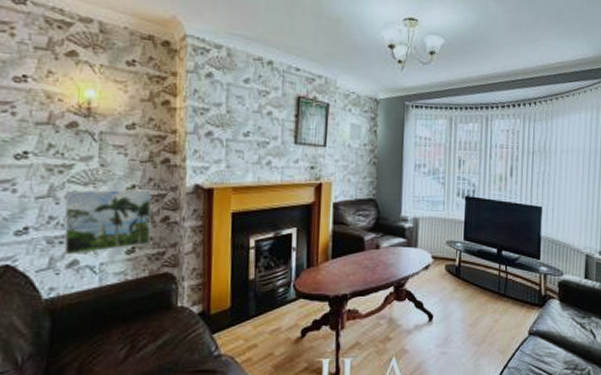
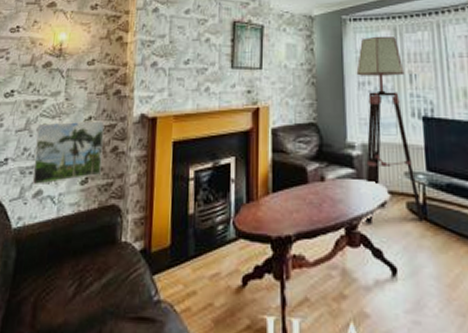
floor lamp: none [411,123,458,282] -> present [356,36,424,224]

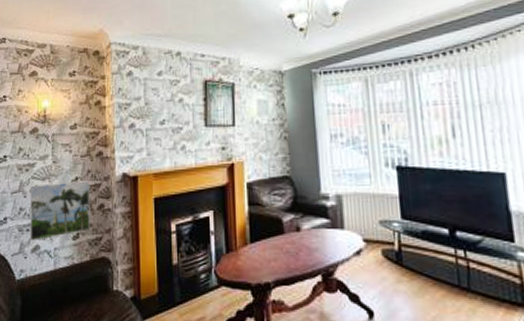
floor lamp: present [356,36,424,224] -> none [328,87,400,270]

